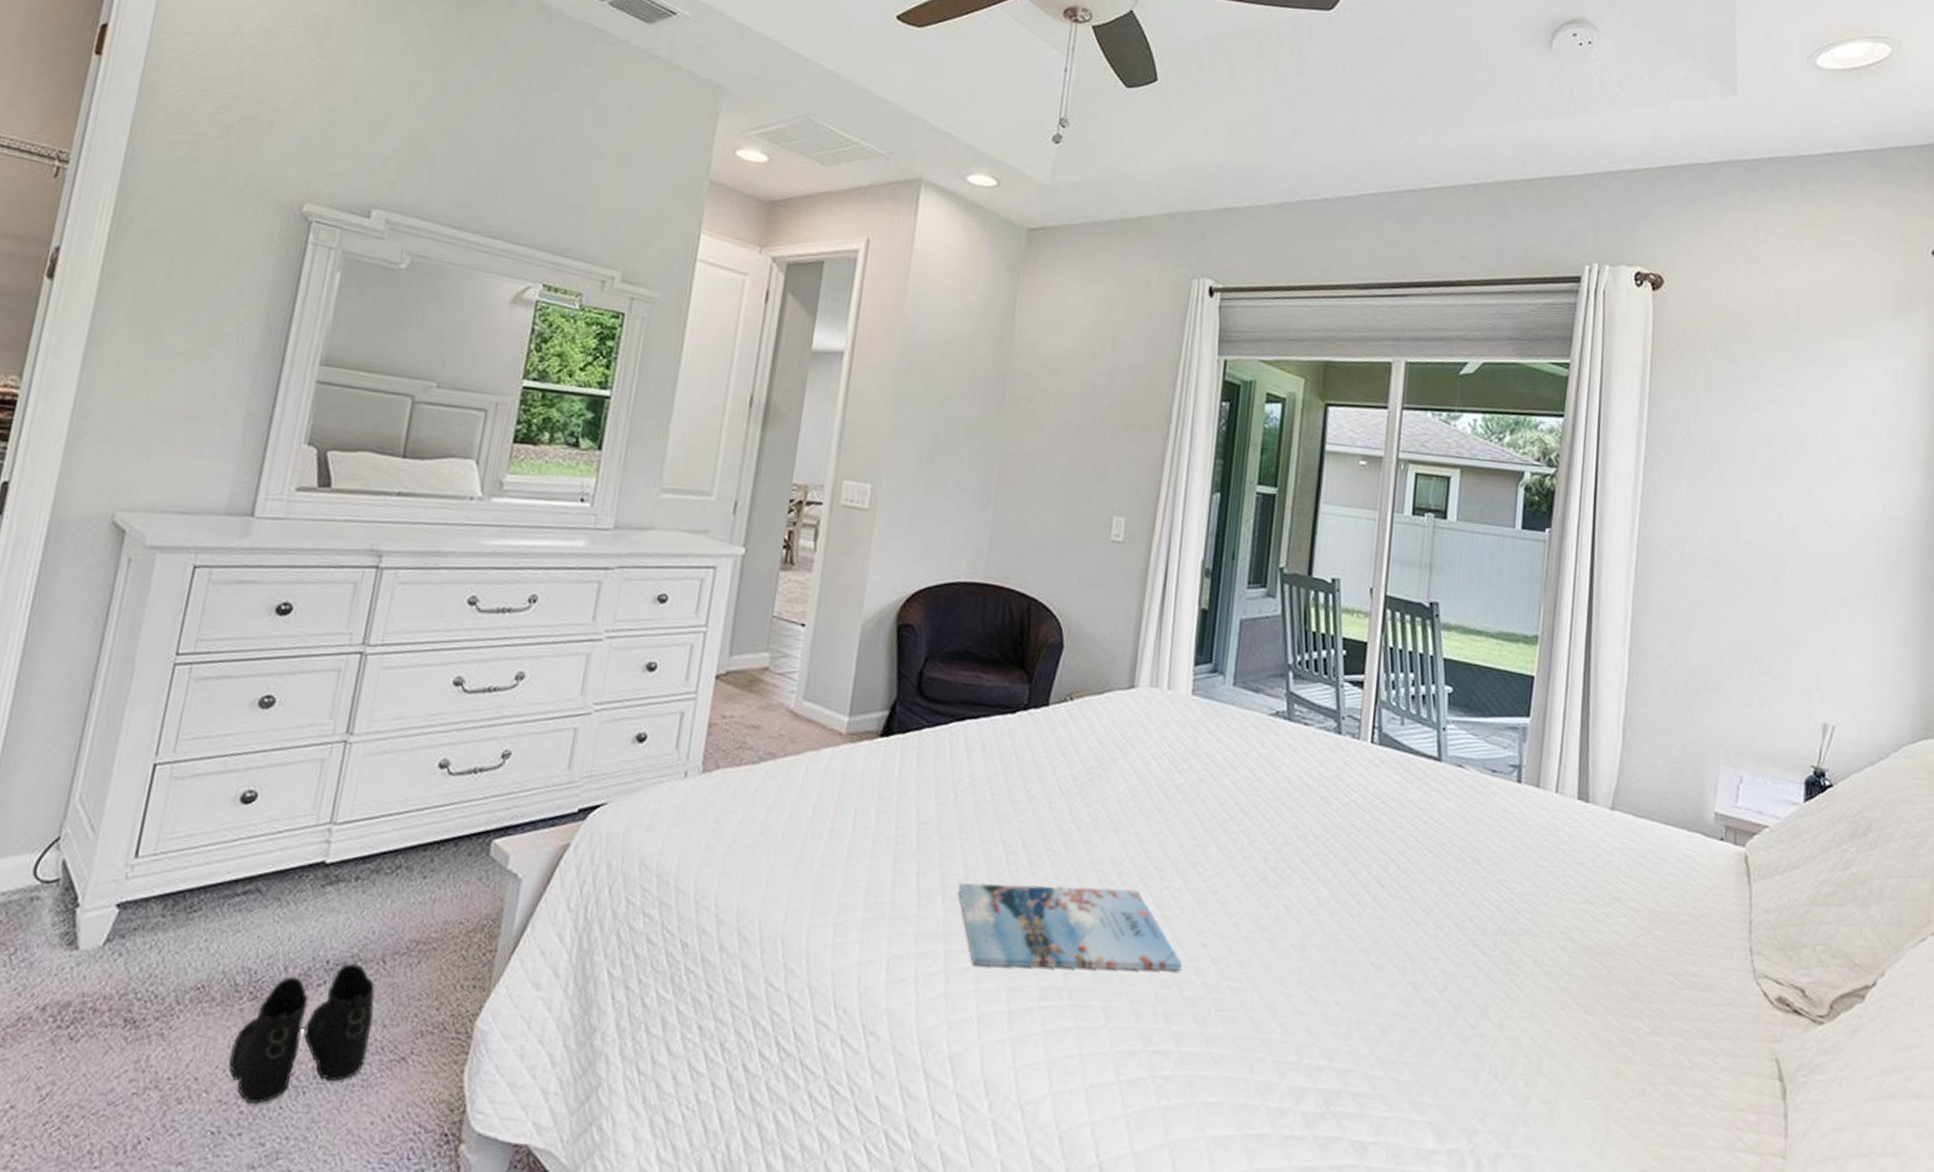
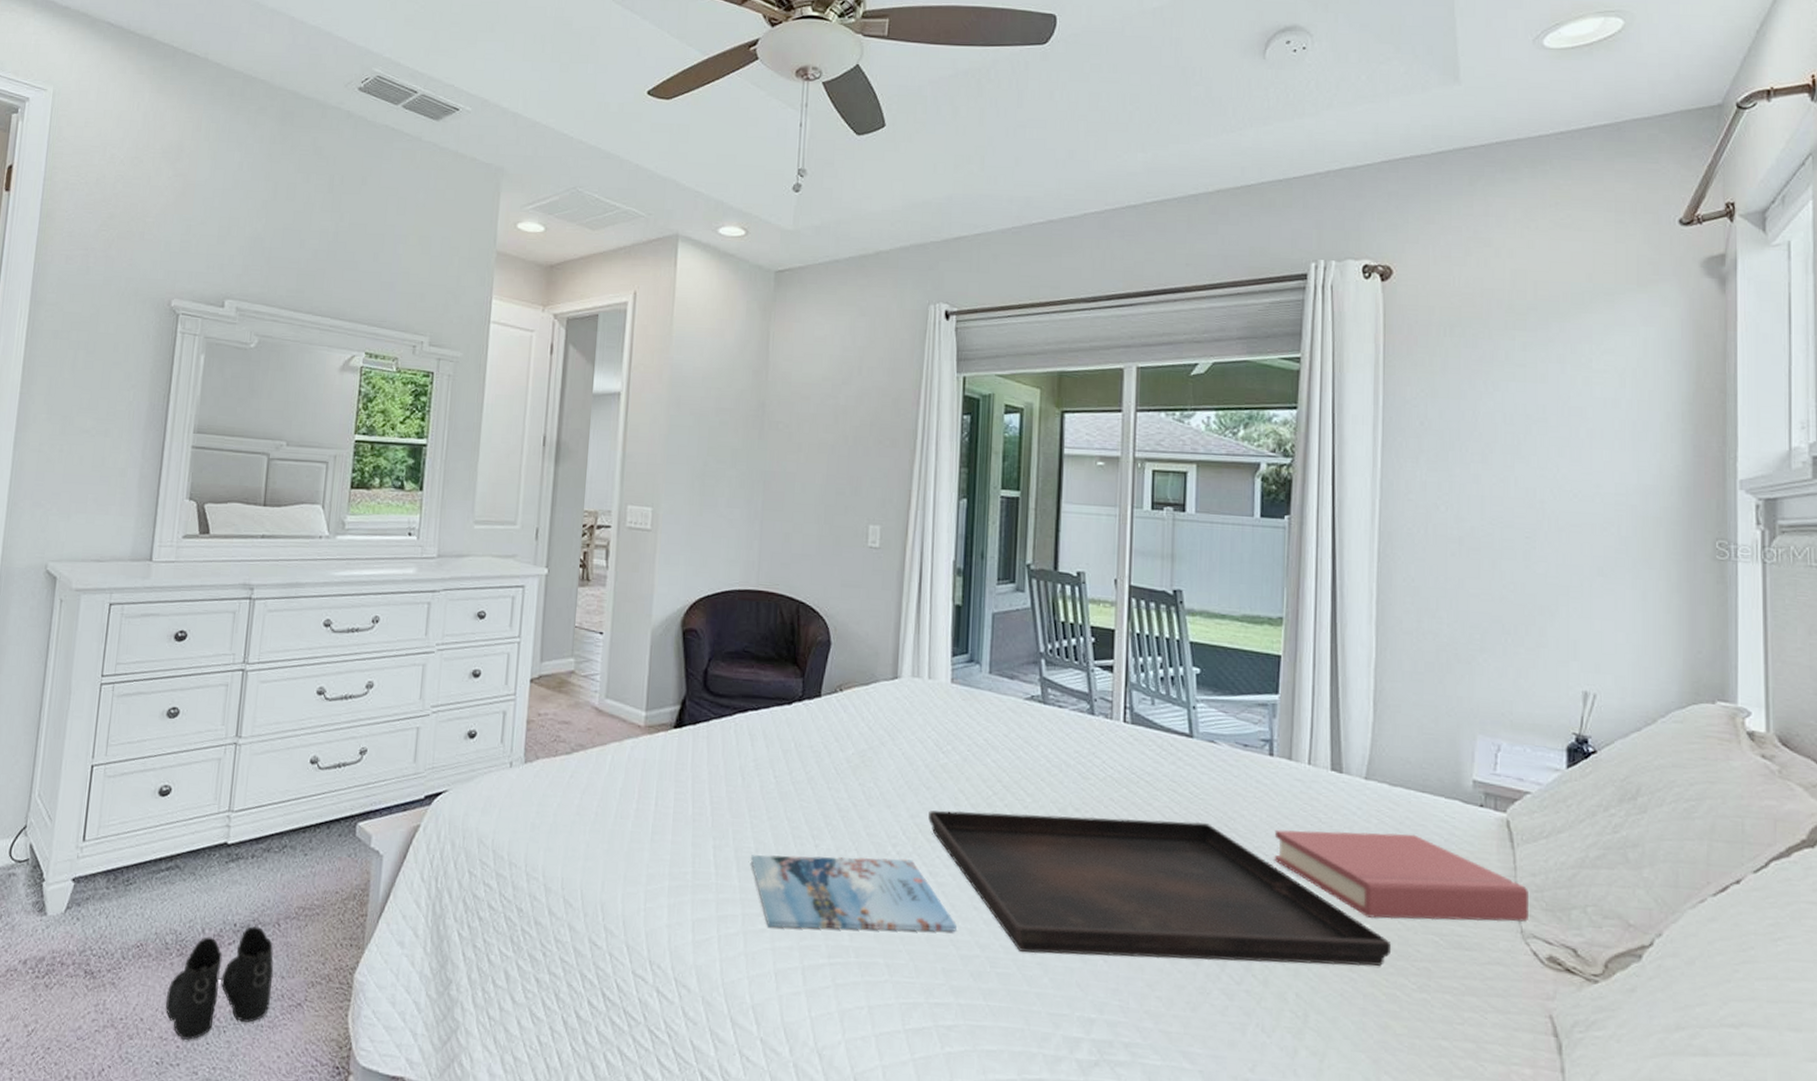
serving tray: none [1158,835,1628,1009] -> present [928,810,1392,967]
hardback book: none [1516,861,1762,961] -> present [1274,829,1528,922]

